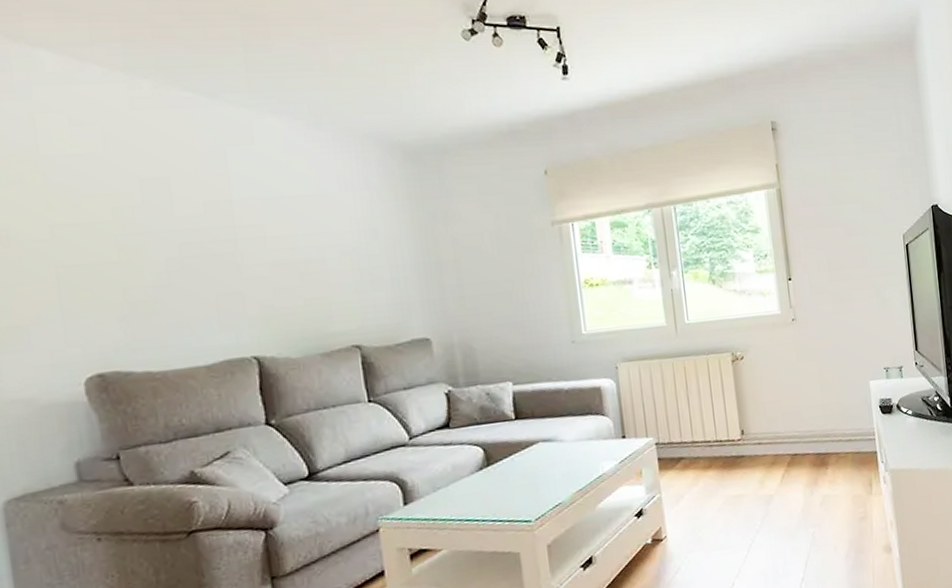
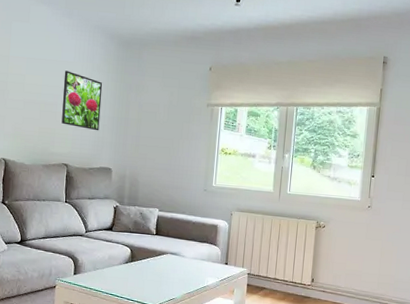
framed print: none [327,207,400,289] -> present [61,70,103,131]

